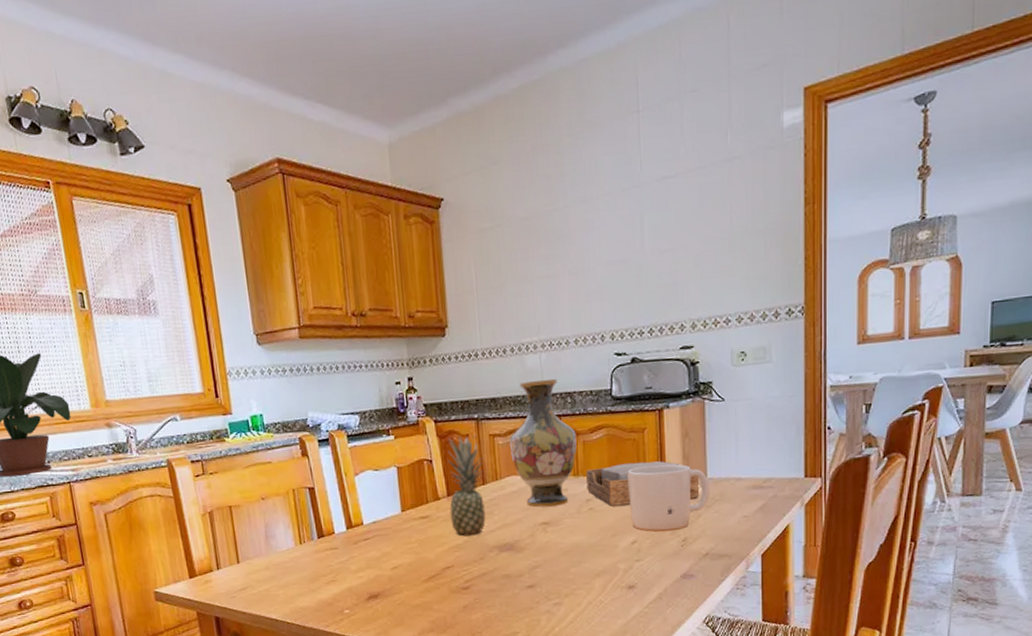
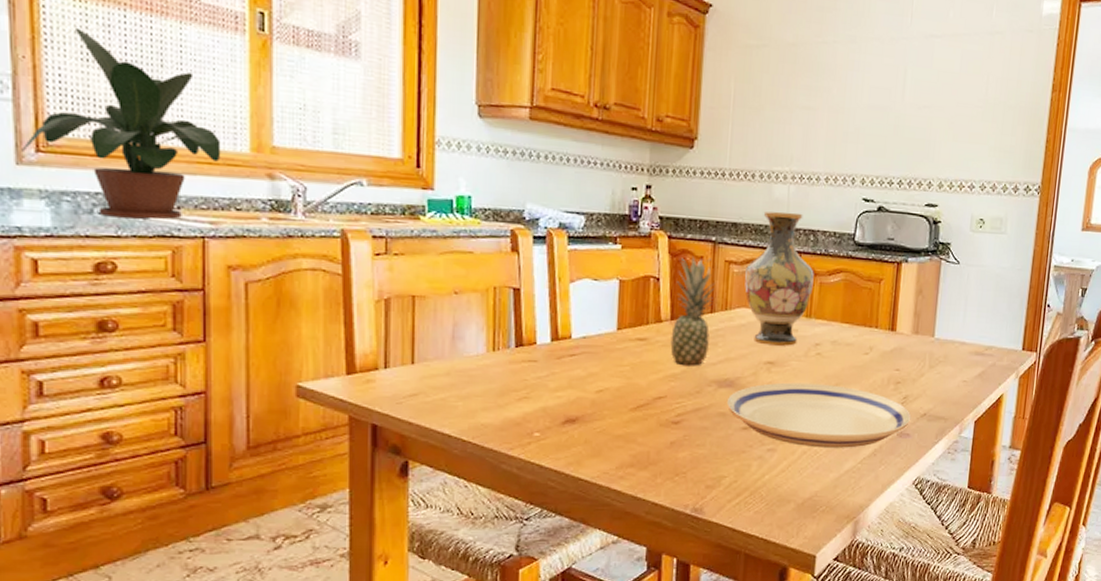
plate: none [509,536,693,598] -> present [726,382,912,448]
napkin holder: present [585,461,700,507] -> none [817,311,927,357]
mug: present [626,464,710,532] -> none [856,316,936,387]

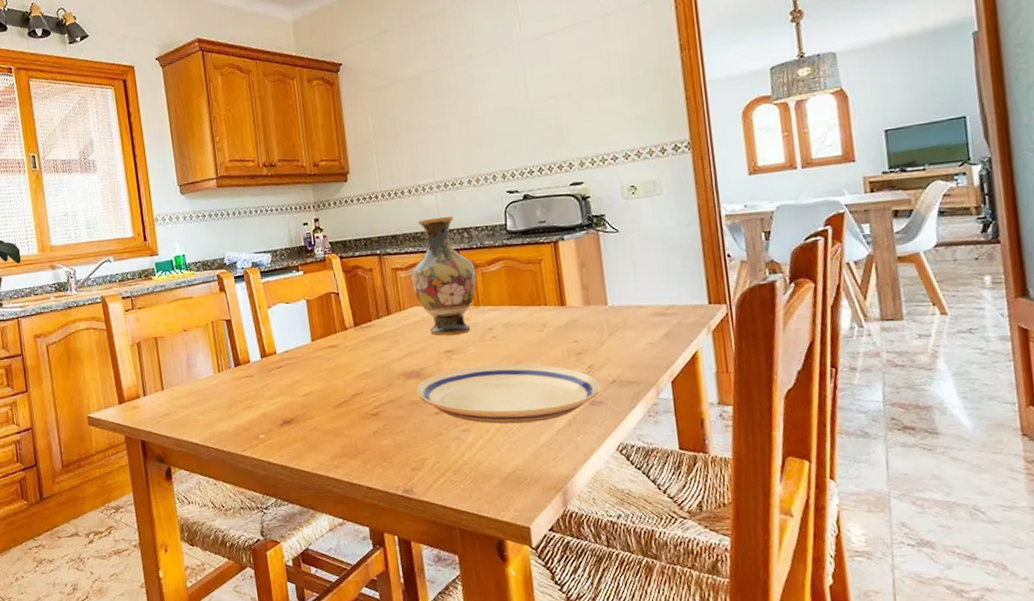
fruit: present [670,255,716,366] -> none [353,269,392,365]

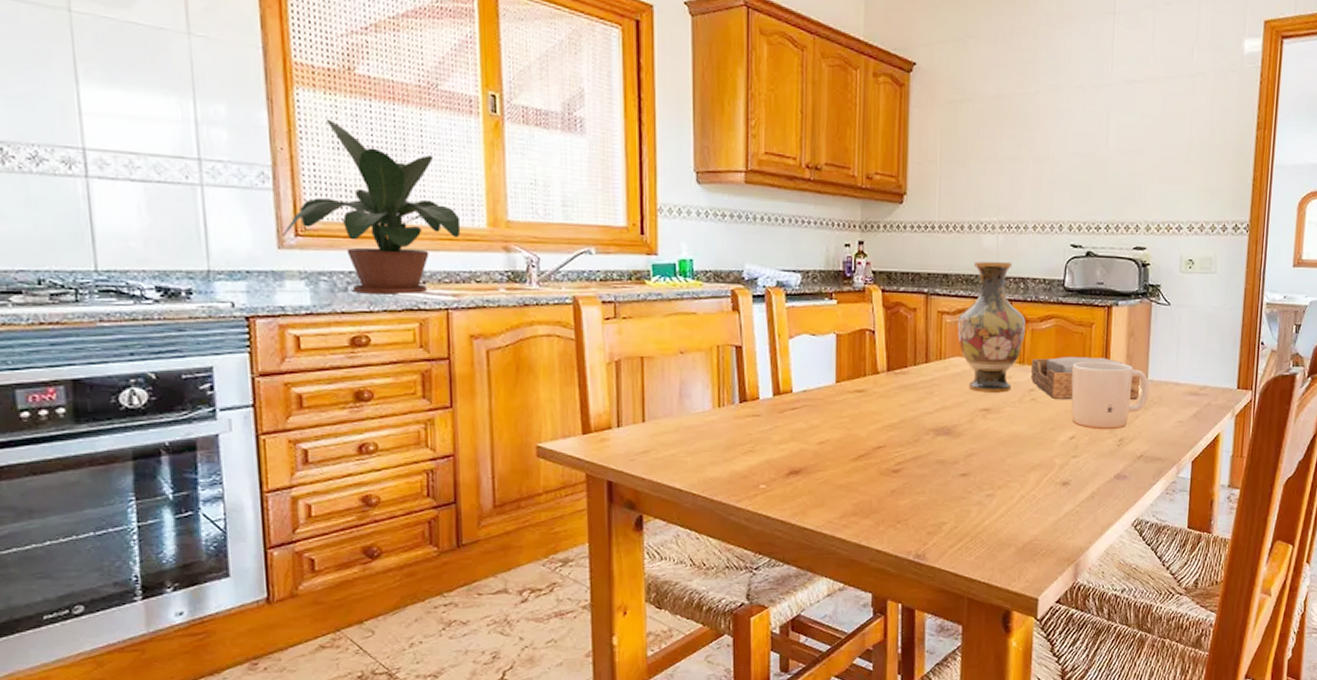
plate: present [416,364,601,424] -> none [944,428,1128,492]
napkin holder: none [486,290,602,335] -> present [1030,356,1141,400]
mug: none [526,293,612,359] -> present [1070,361,1149,430]

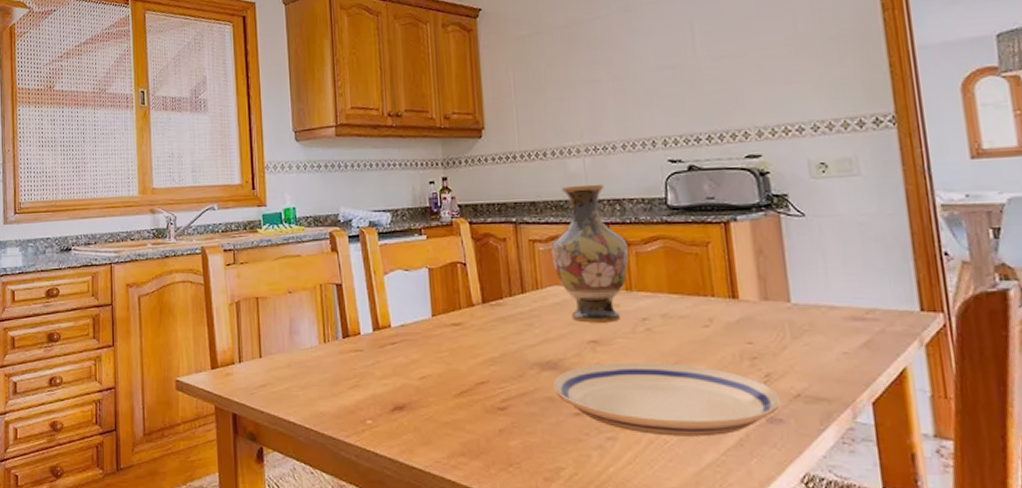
potted plant: present [283,118,465,295] -> none [7,125,123,255]
plate: none [944,428,1128,492] -> present [552,362,781,437]
napkin holder: present [1030,356,1141,400] -> none [640,279,783,329]
mug: present [1070,361,1149,430] -> none [689,283,796,364]

